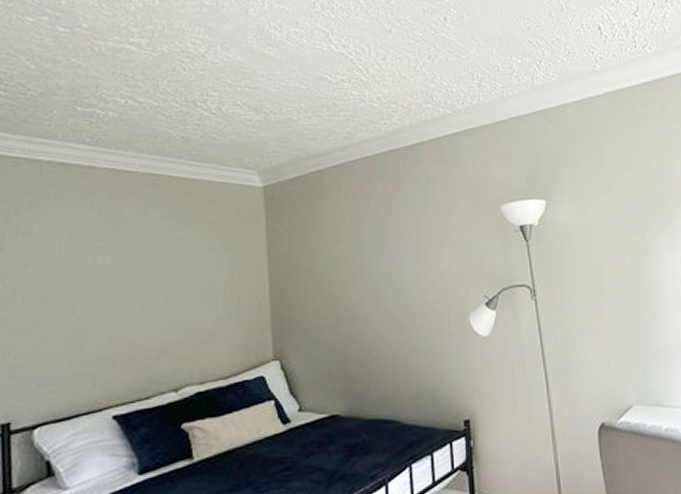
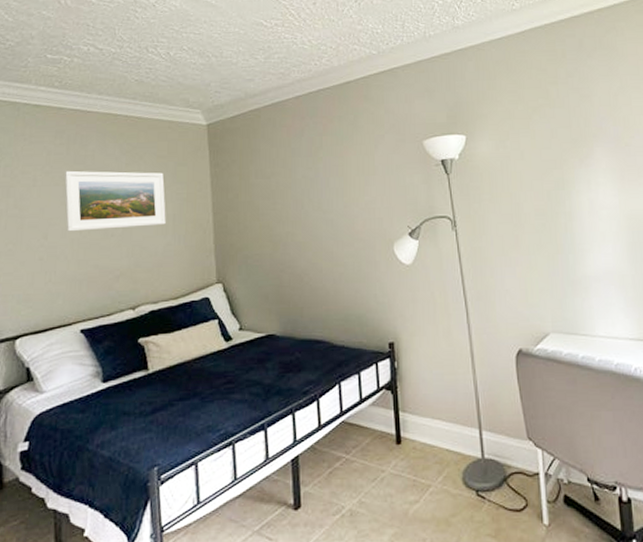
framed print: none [95,237,216,306] -> present [64,170,166,232]

